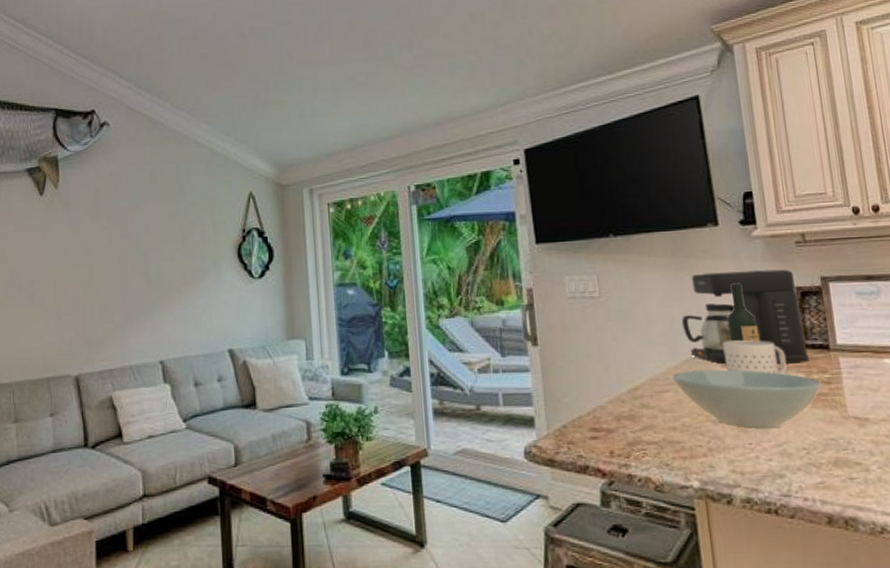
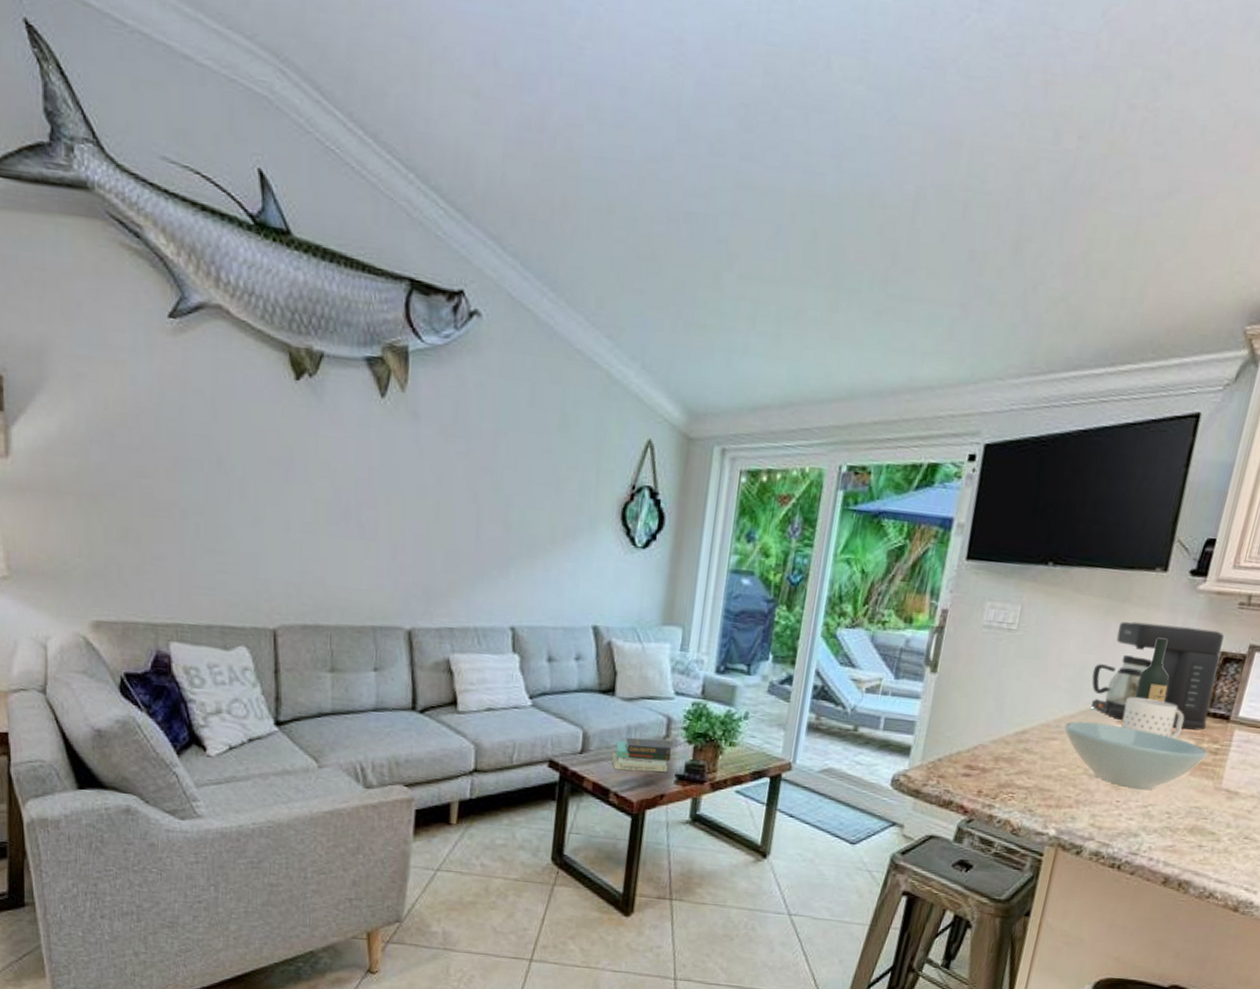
books: none [262,443,316,478] -> present [611,737,672,773]

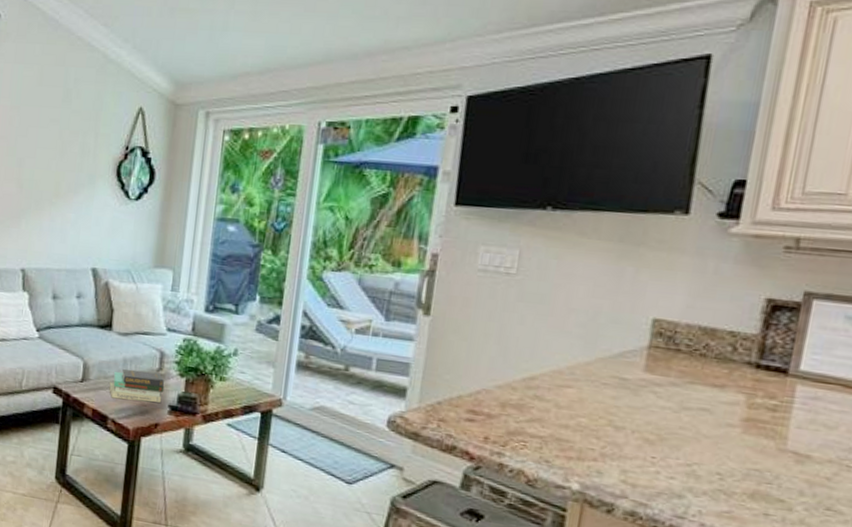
bowl: present [1063,721,1208,790] -> none [579,369,764,447]
coffee maker: present [1091,622,1224,731] -> none [608,266,769,384]
mug: present [1121,697,1184,739] -> none [649,345,728,392]
wine bottle: present [1134,639,1169,703] -> none [662,284,704,353]

